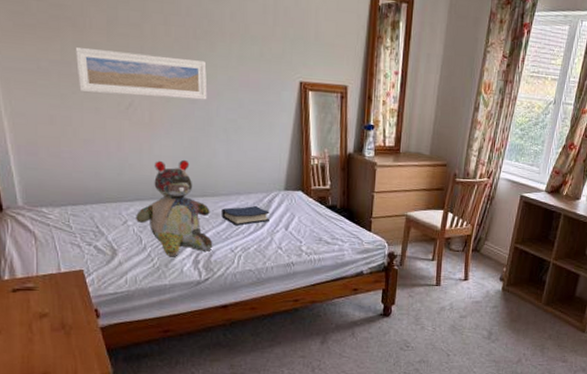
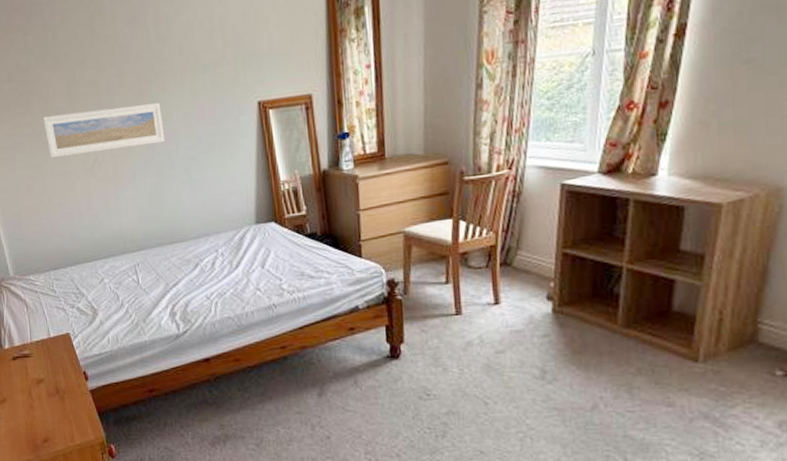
stuffed bear: present [136,159,213,256] -> none [111,207,188,310]
hardback book: present [222,205,270,226] -> none [192,245,243,270]

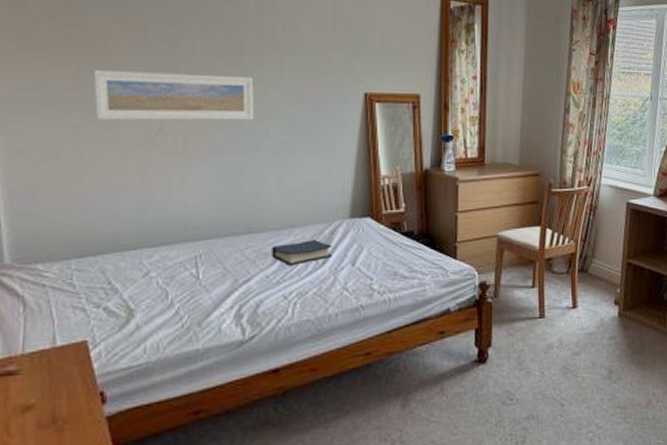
hardback book: none [192,245,243,270] -> present [272,239,332,266]

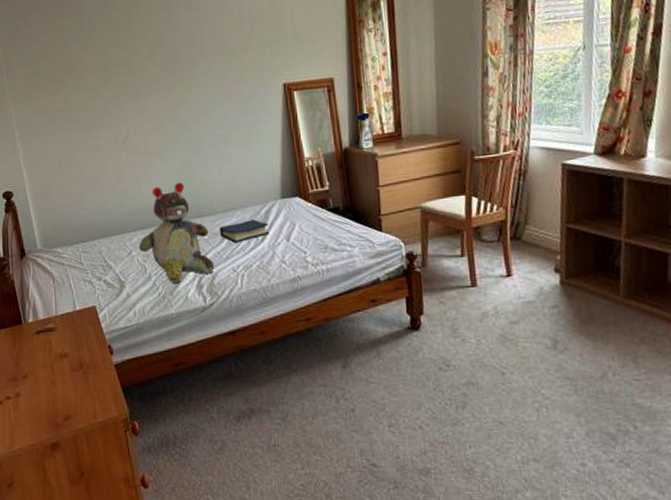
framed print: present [93,69,255,121] -> none [76,83,195,134]
stuffed bear: none [161,190,261,312] -> present [139,182,215,283]

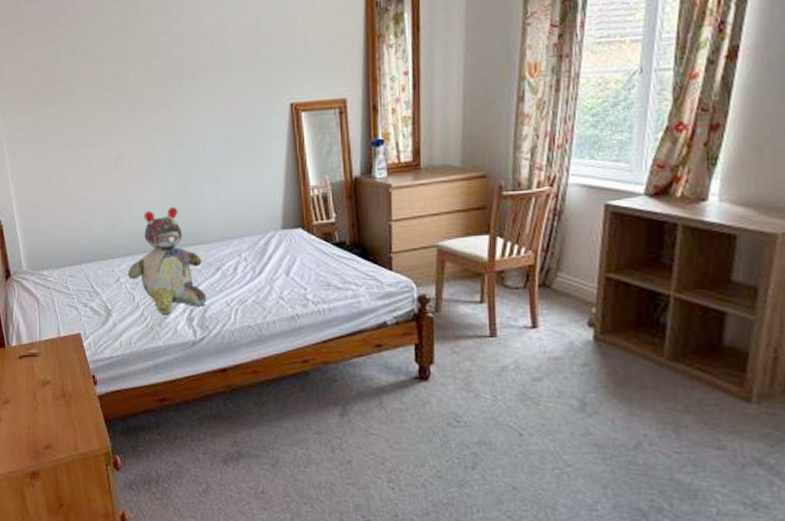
hardback book: present [220,219,269,243] -> none [214,249,267,275]

